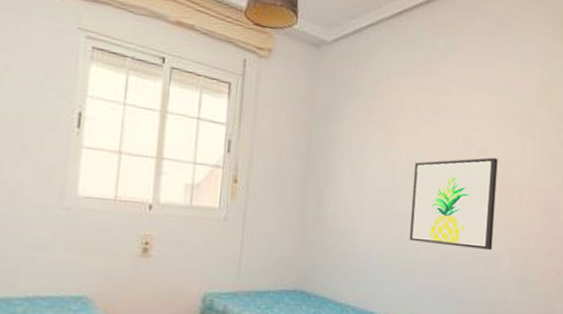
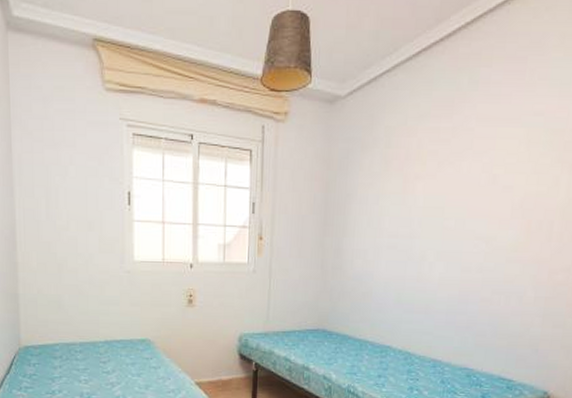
wall art: present [409,157,498,251] -> none [426,193,526,286]

